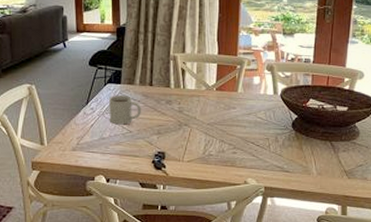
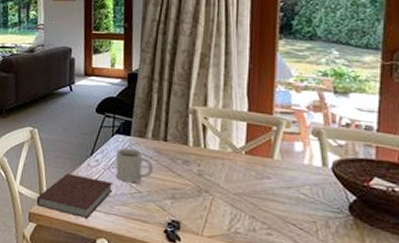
notebook: none [38,122,107,160] -> present [36,172,113,218]

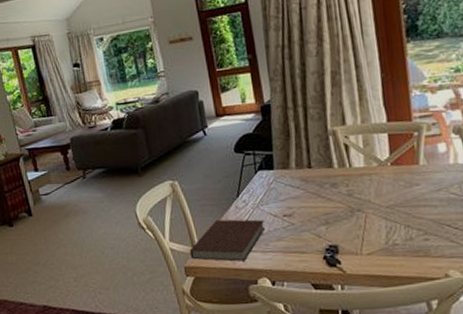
mug: present [115,148,154,183] -> none [262,182,303,218]

